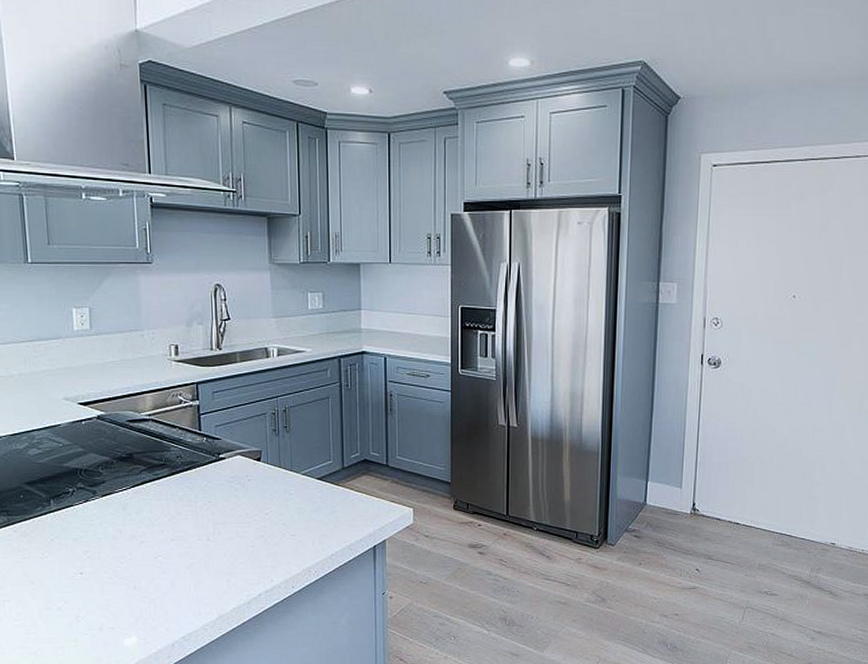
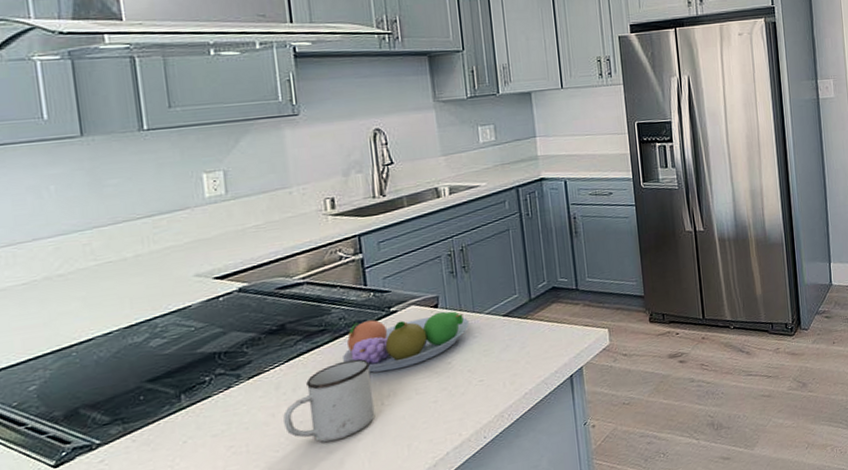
mug: none [128,495,202,564] -> present [283,358,375,442]
fruit bowl: none [178,463,287,511] -> present [343,311,470,373]

